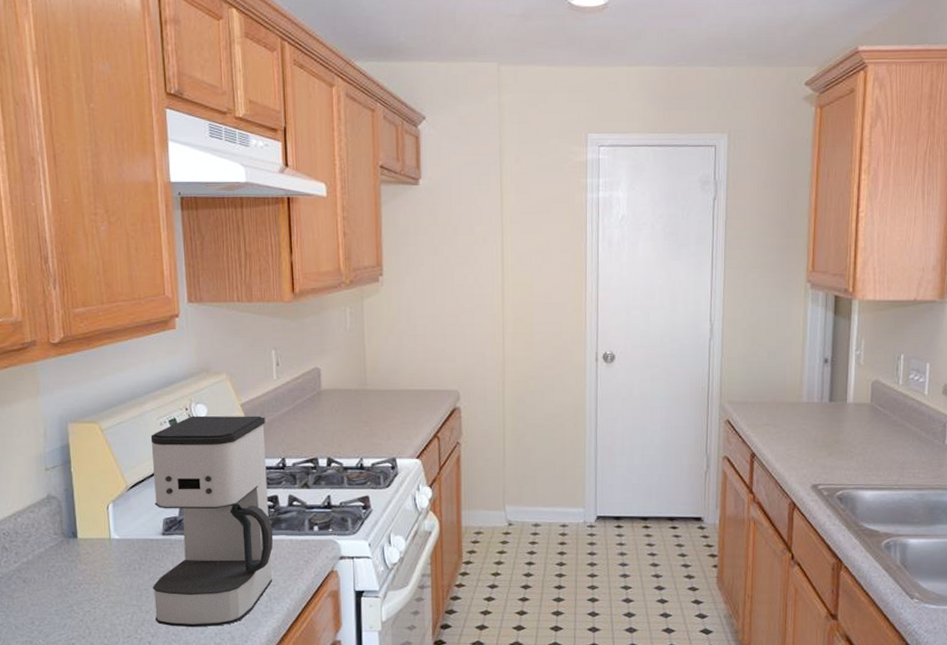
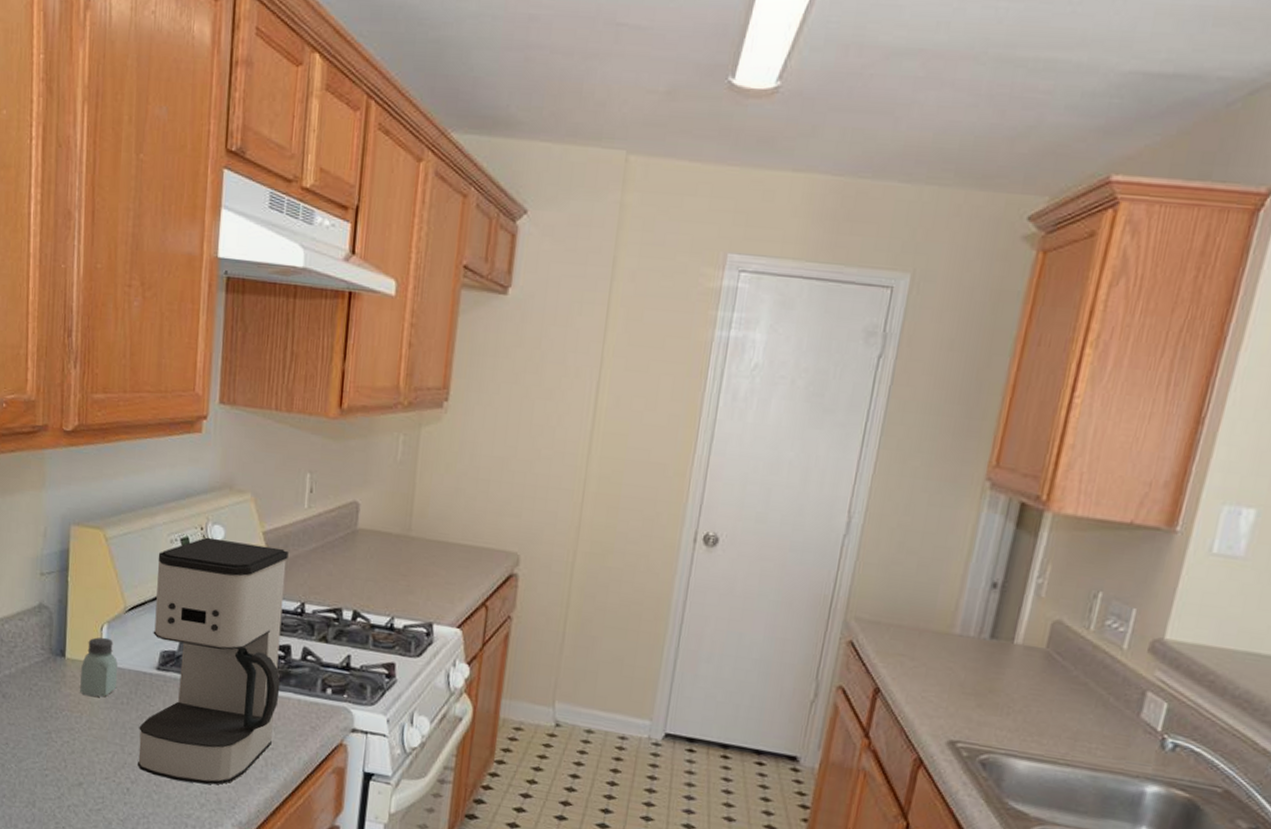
saltshaker: none [93,515,128,567] -> present [80,637,118,697]

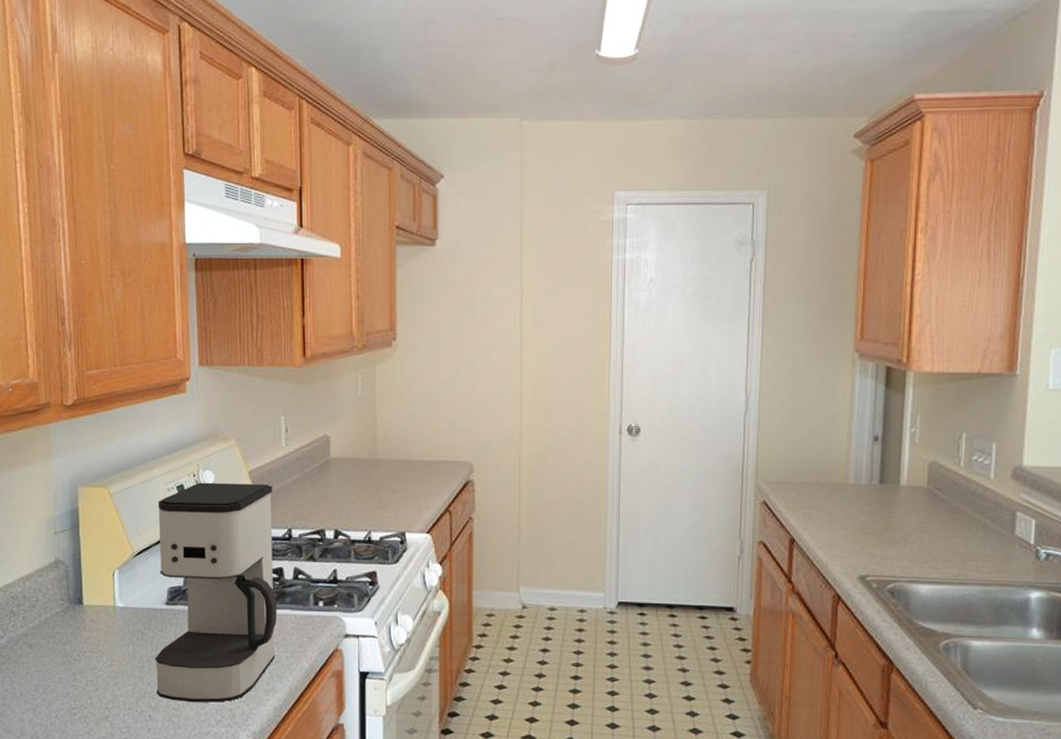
saltshaker: present [80,637,118,697] -> none [98,582,132,636]

